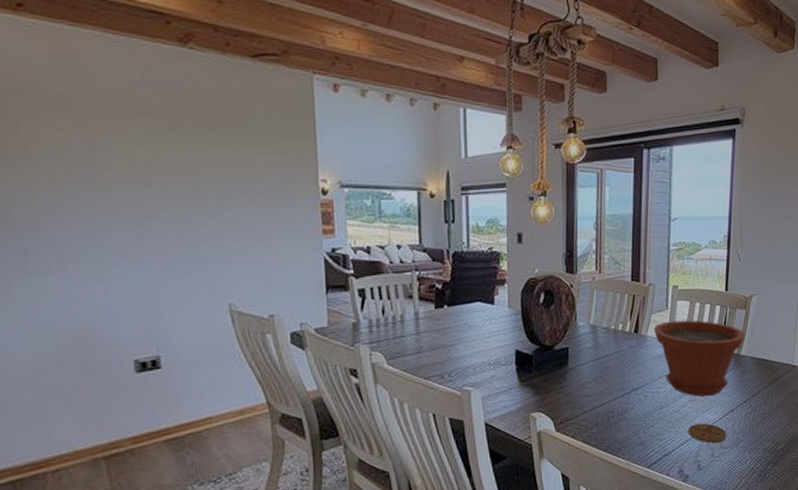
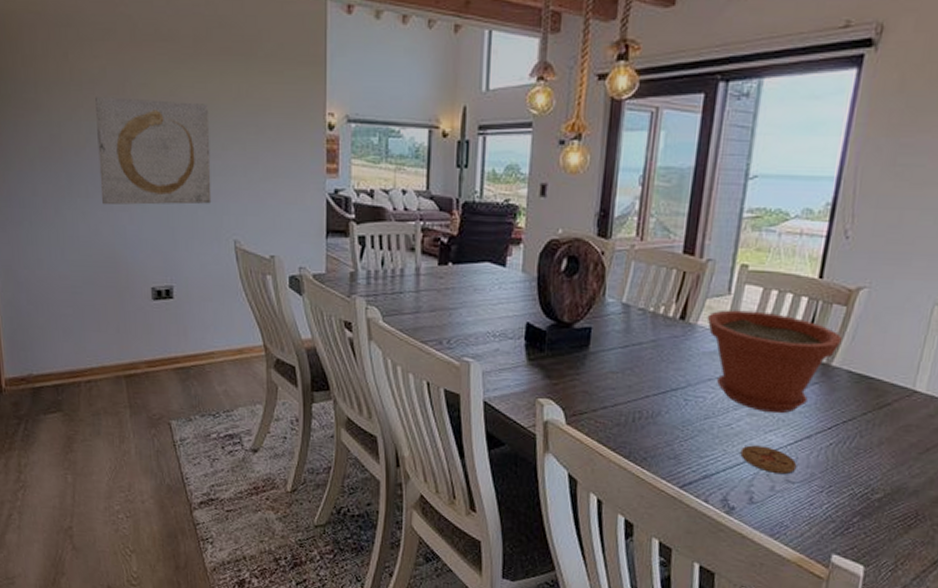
wall art: none [56,169,201,280] -> present [95,97,212,205]

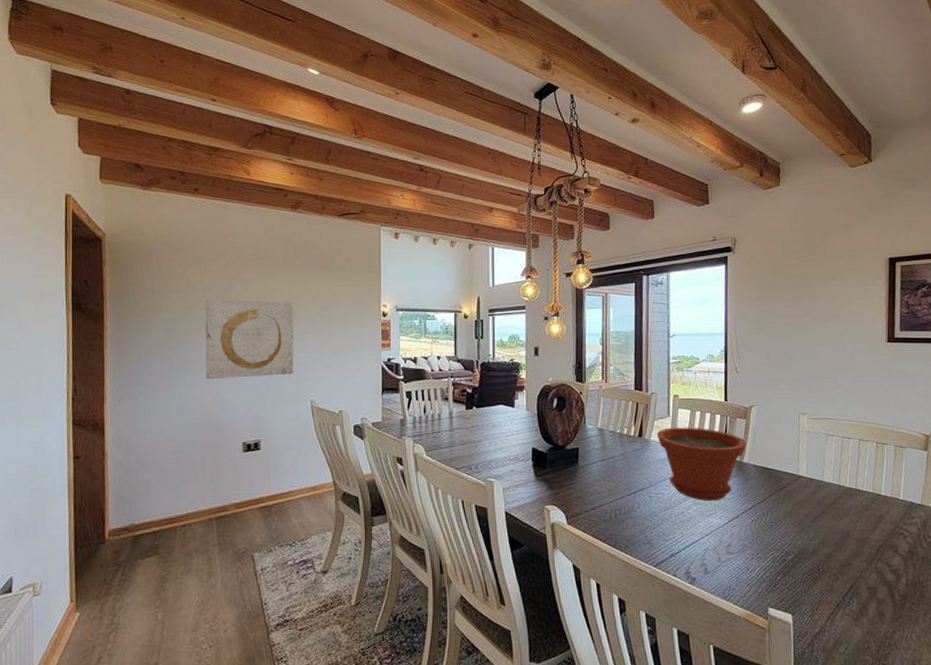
coaster: present [740,445,797,474] -> none [693,527,733,547]

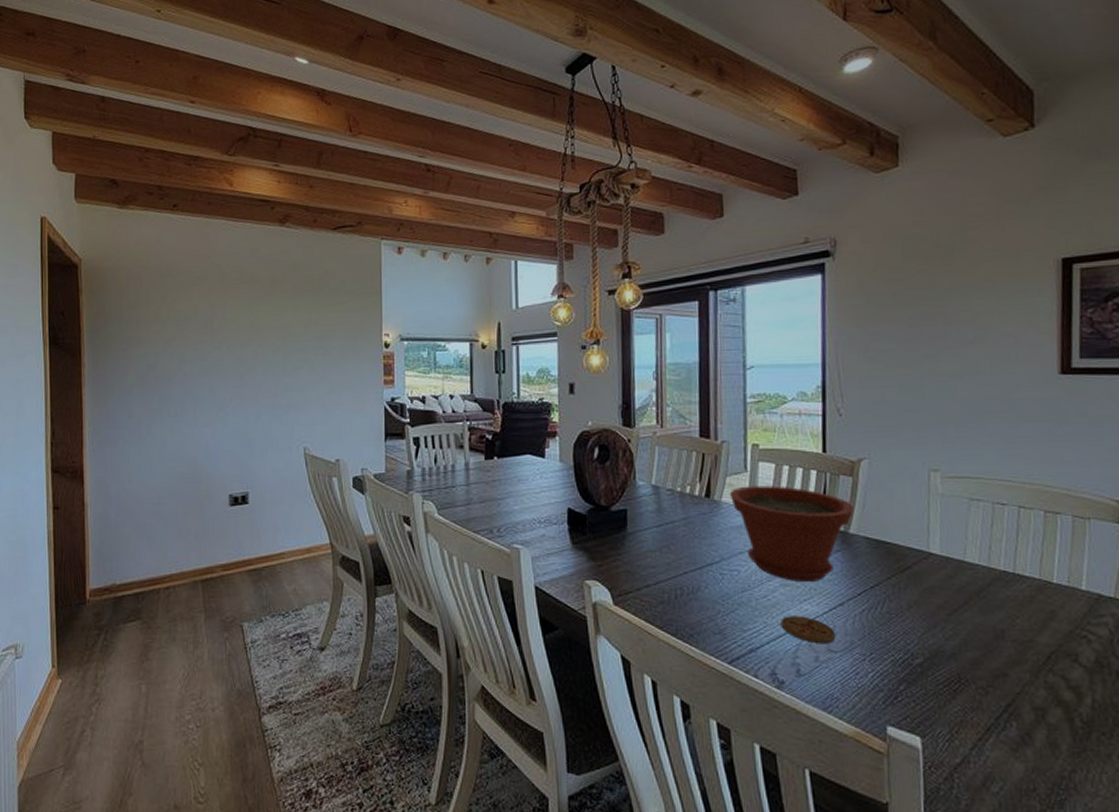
wall art: present [205,300,294,380] -> none [188,330,284,423]
coaster: none [693,527,733,547] -> present [780,616,836,643]

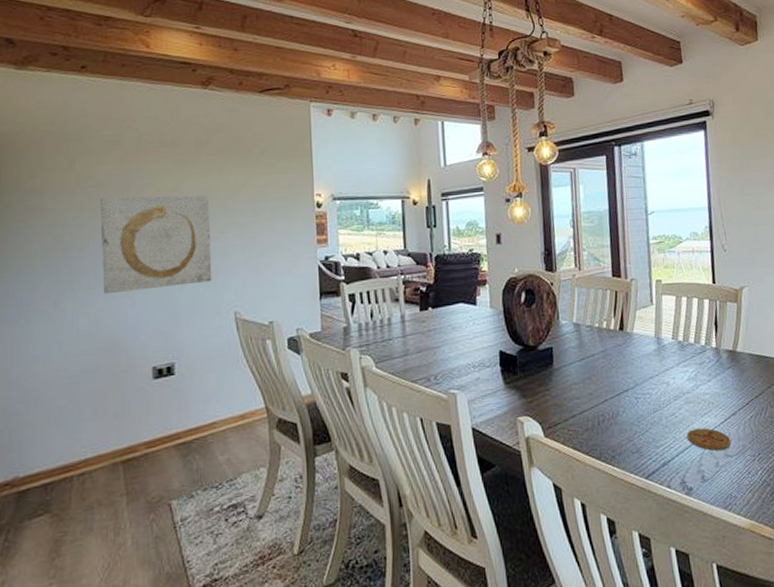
wall art: none [188,330,284,423] -> present [101,195,212,295]
plant pot: present [729,485,854,583] -> none [639,315,740,399]

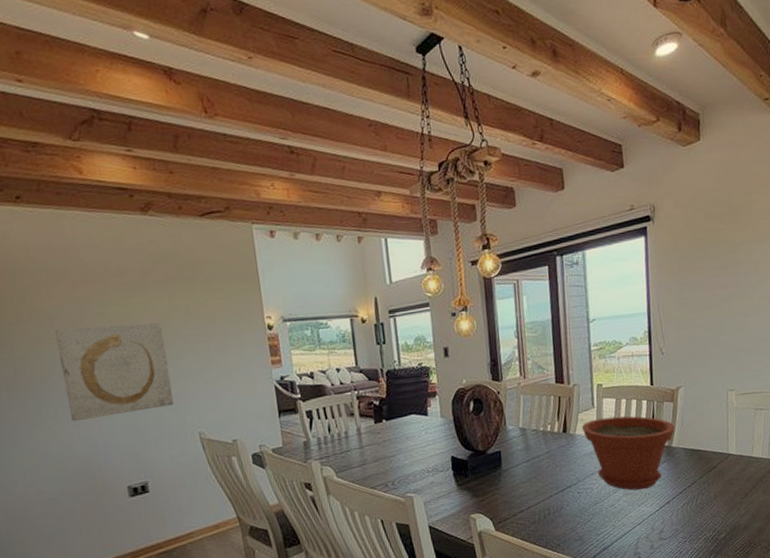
plant pot: none [639,315,740,399] -> present [581,416,675,491]
coaster: present [686,428,731,451] -> none [625,516,665,535]

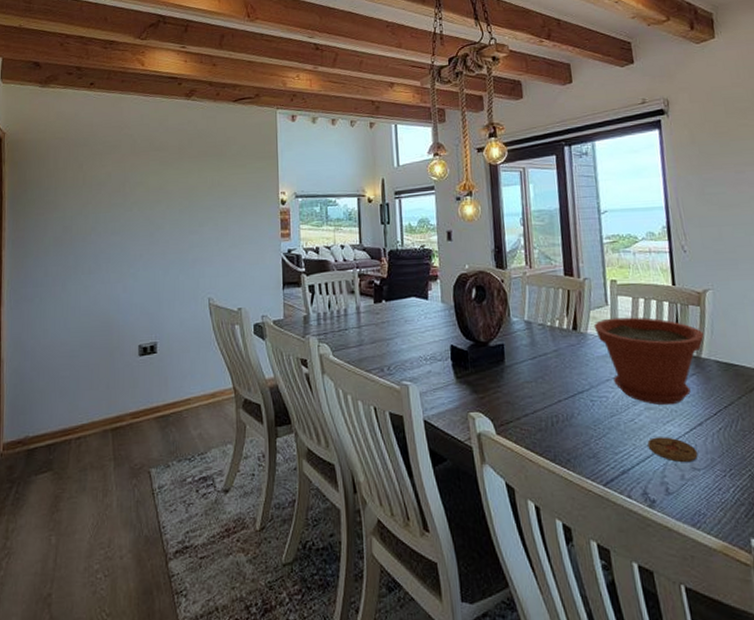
wall art: present [55,323,174,422] -> none [101,193,190,279]
coaster: none [625,516,665,535] -> present [647,437,698,462]

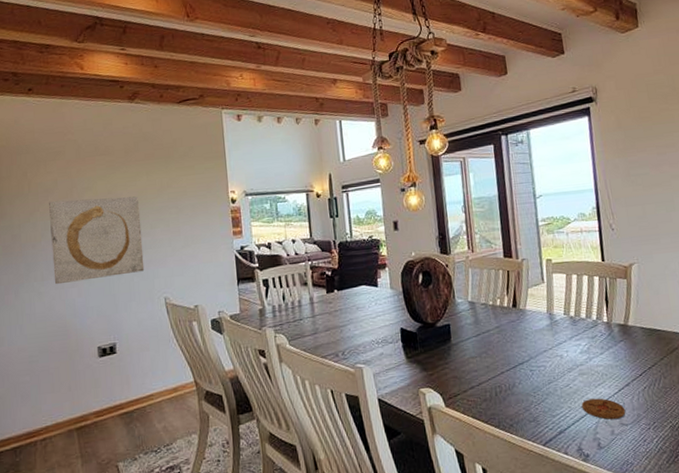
wall art: none [101,193,190,279] -> present [49,196,145,285]
plant pot: present [593,317,704,406] -> none [531,292,631,371]

